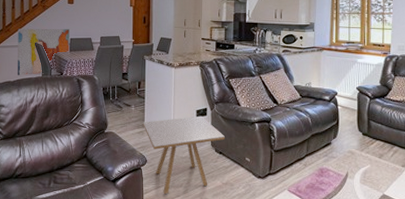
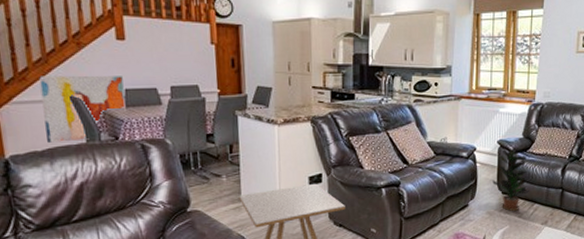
potted plant: none [353,95,388,153] -> present [492,149,529,212]

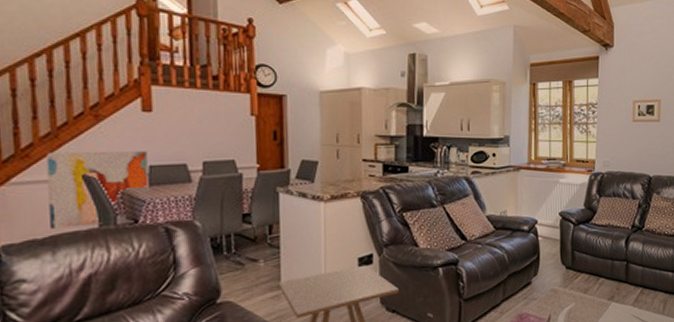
potted plant: present [492,149,529,212] -> none [556,221,593,288]

